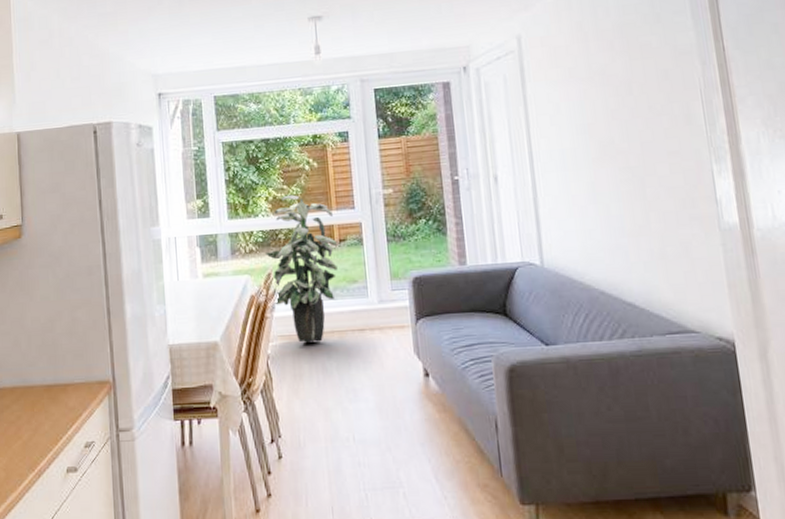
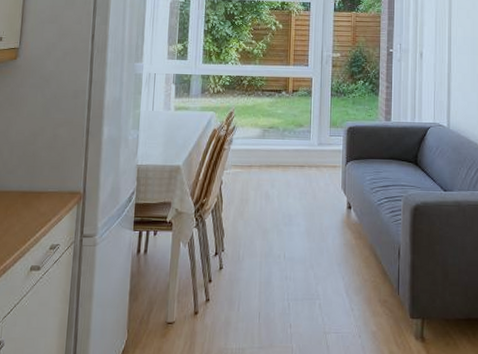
indoor plant: present [266,194,337,343] -> none [230,48,290,173]

